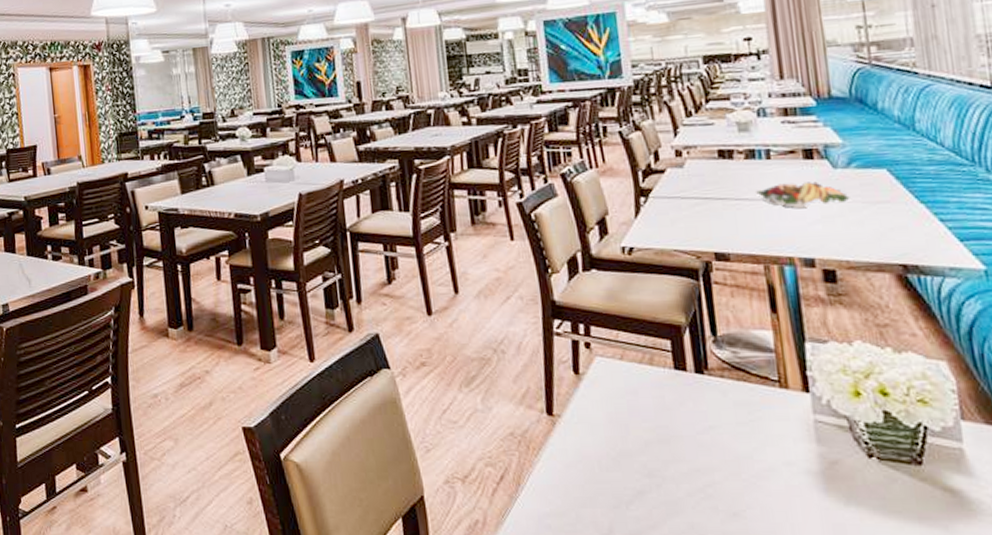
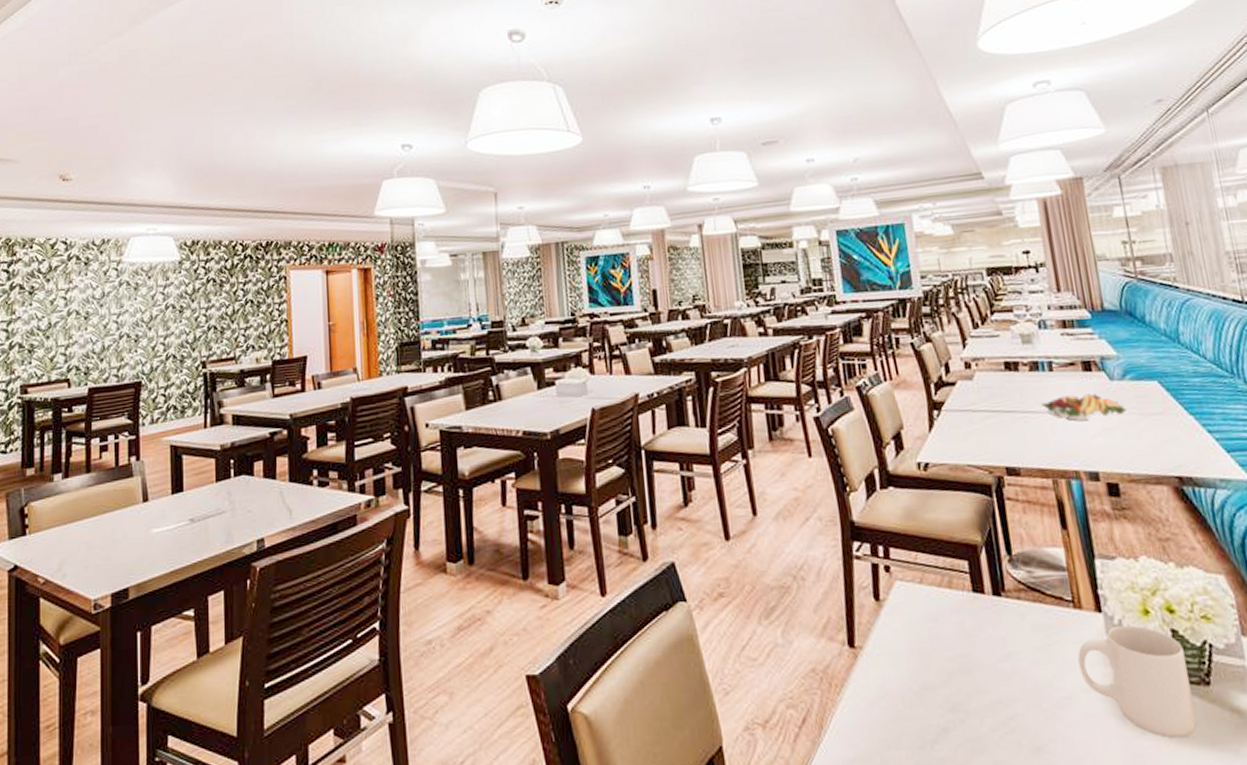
cup: none [781,405,905,512] -> present [1077,625,1197,739]

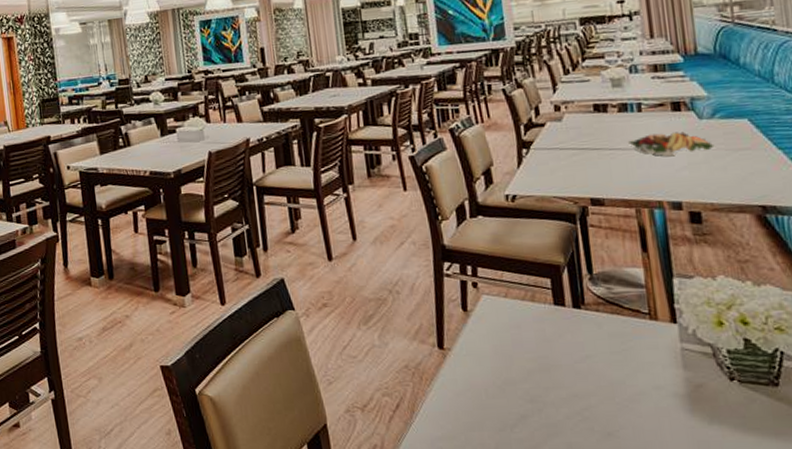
cup: present [1077,625,1197,739] -> none [651,334,763,429]

